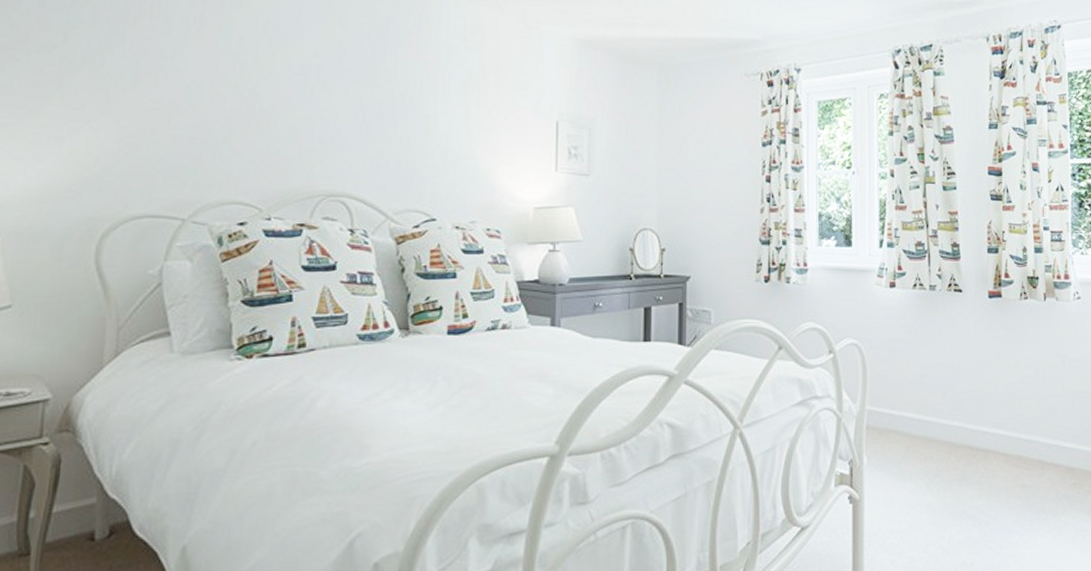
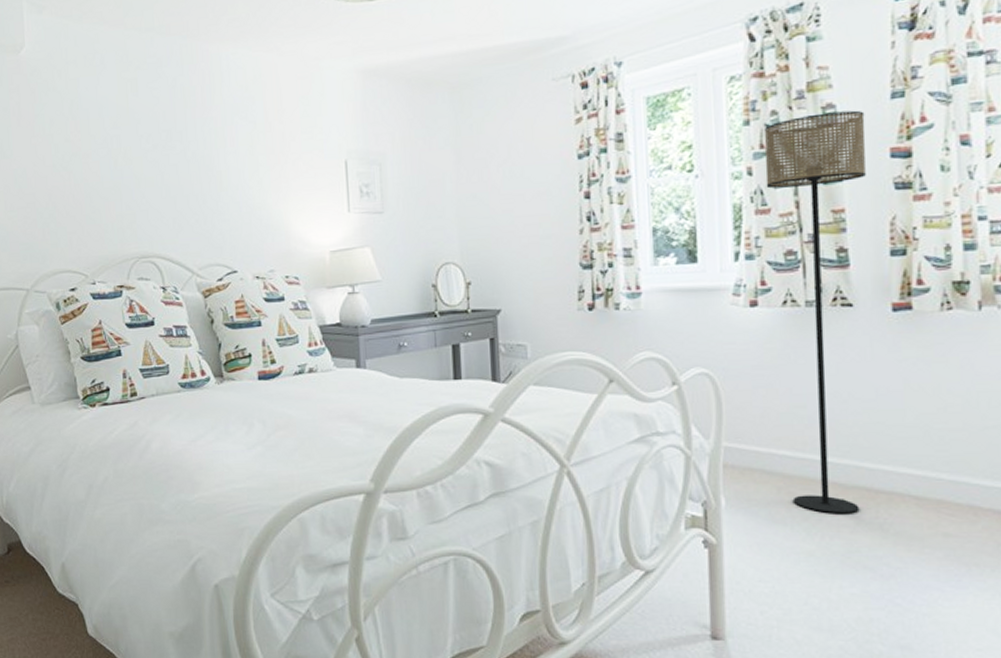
floor lamp: none [903,133,972,470] -> present [765,110,866,514]

